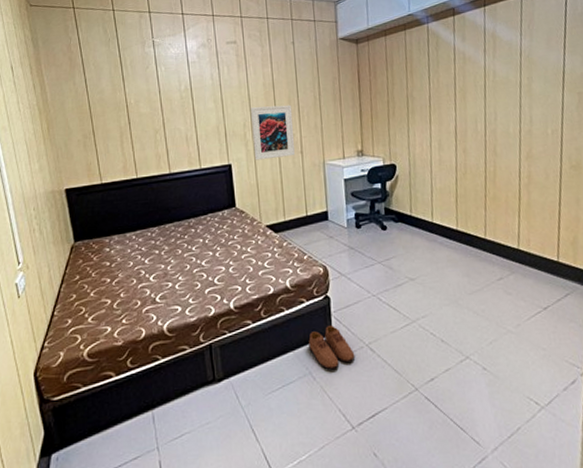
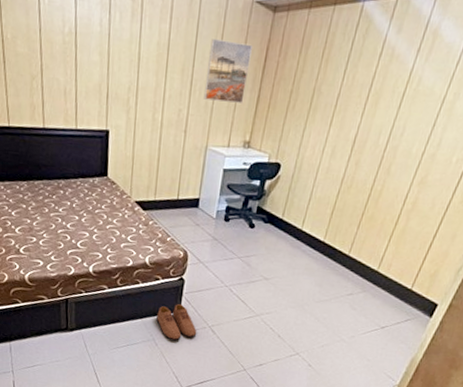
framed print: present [250,104,295,161] -> none [134,69,185,134]
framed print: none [309,71,348,122] -> present [203,39,252,103]

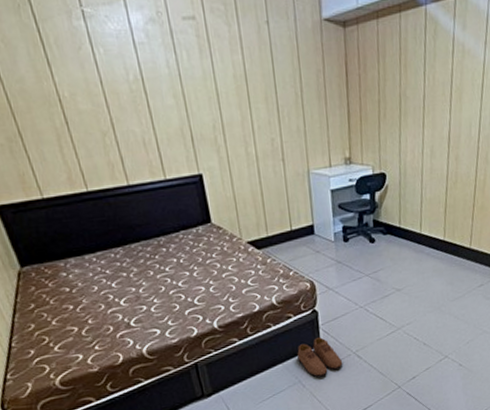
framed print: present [203,39,252,103] -> none [288,61,335,124]

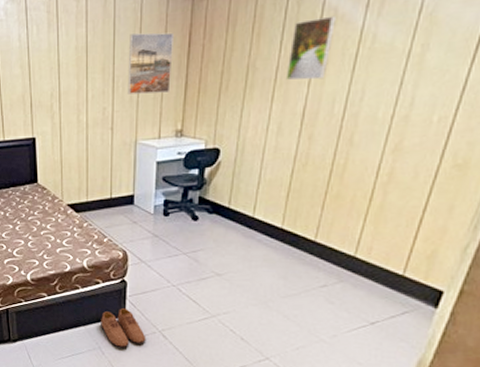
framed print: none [288,61,335,124] -> present [127,32,173,94]
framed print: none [431,50,464,108] -> present [285,15,336,80]

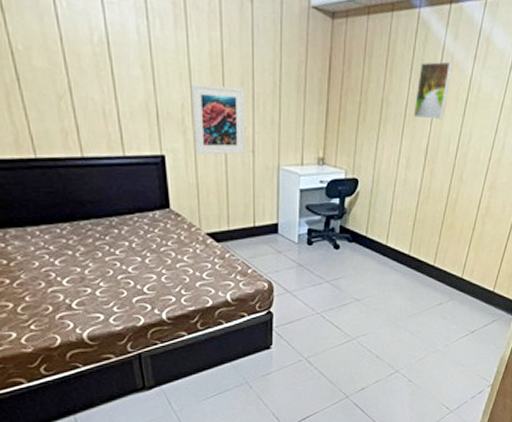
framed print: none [59,73,106,135] -> present [190,84,246,155]
shoe: present [101,308,146,349] -> none [247,340,293,380]
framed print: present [127,32,173,94] -> none [268,48,314,117]

